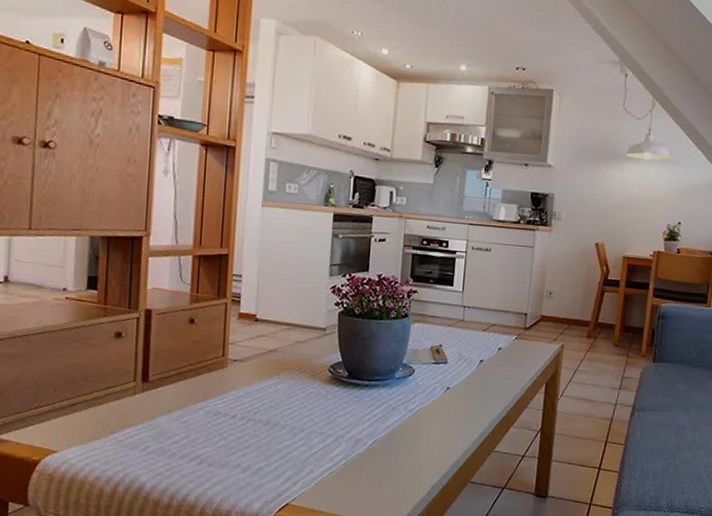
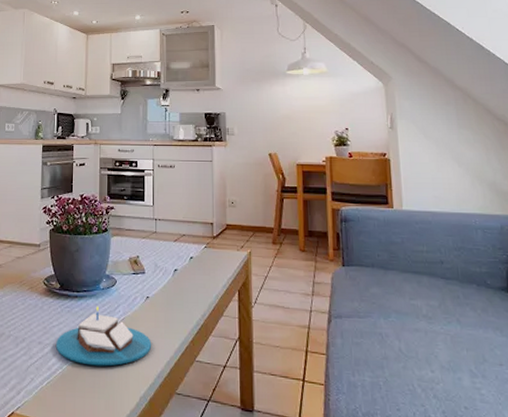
candle: none [341,396,449,457] -> present [56,306,152,366]

